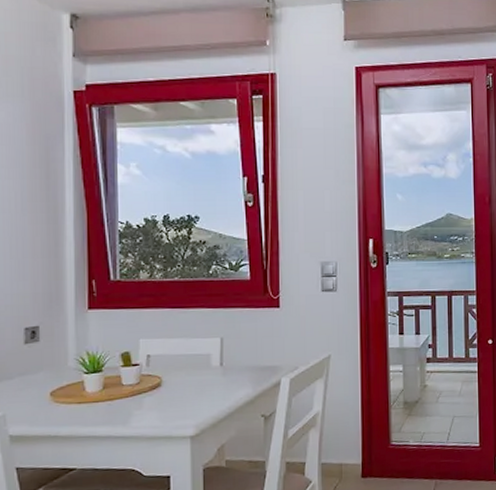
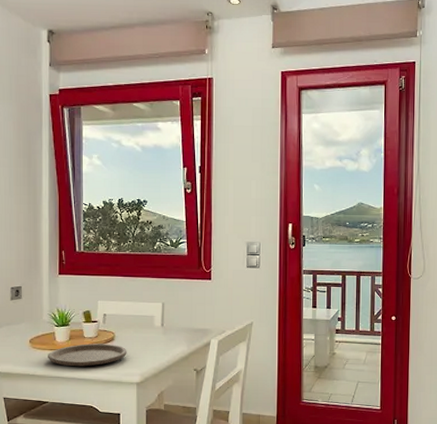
plate: none [75,391,178,423] -> present [48,344,127,367]

